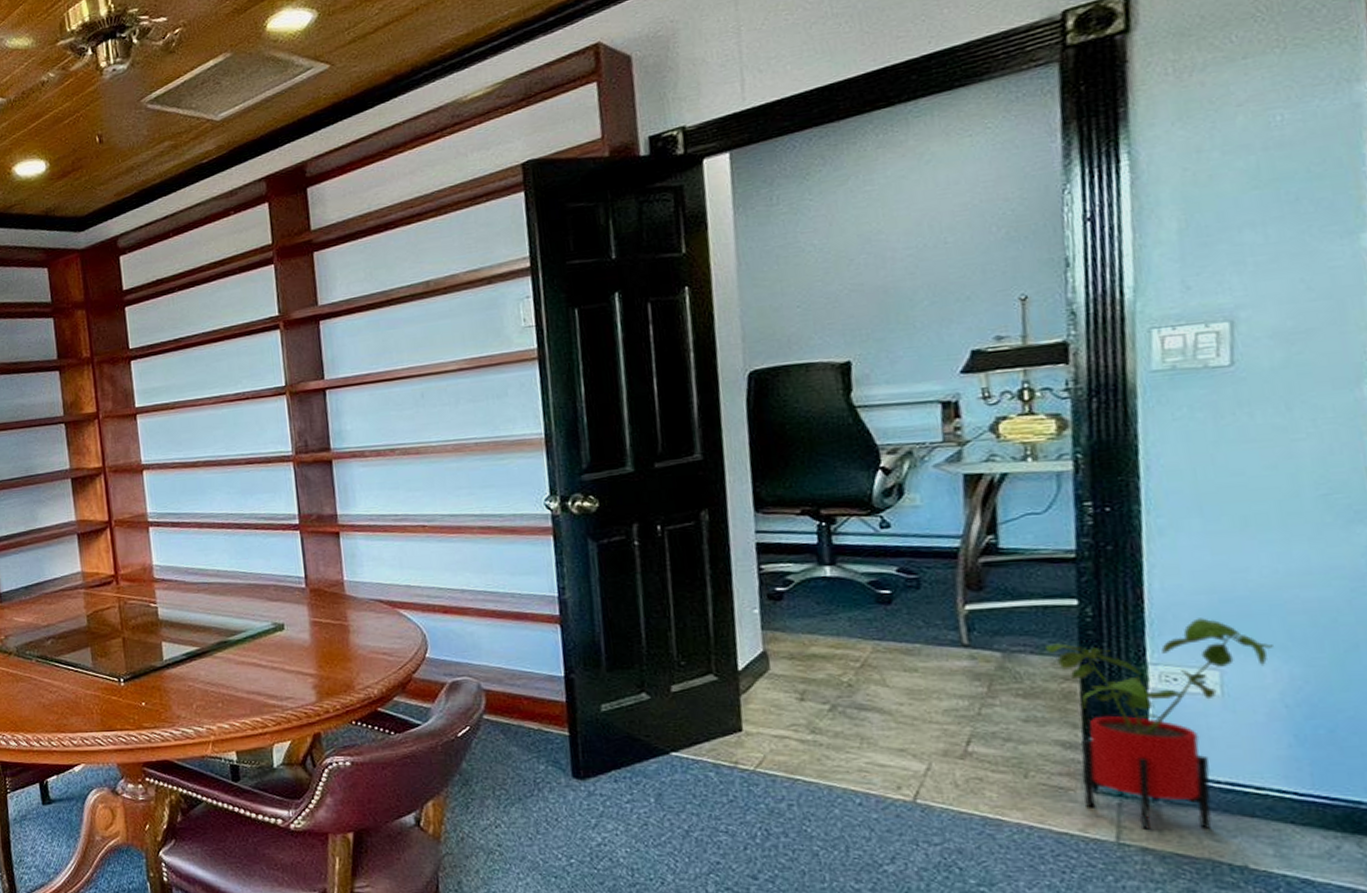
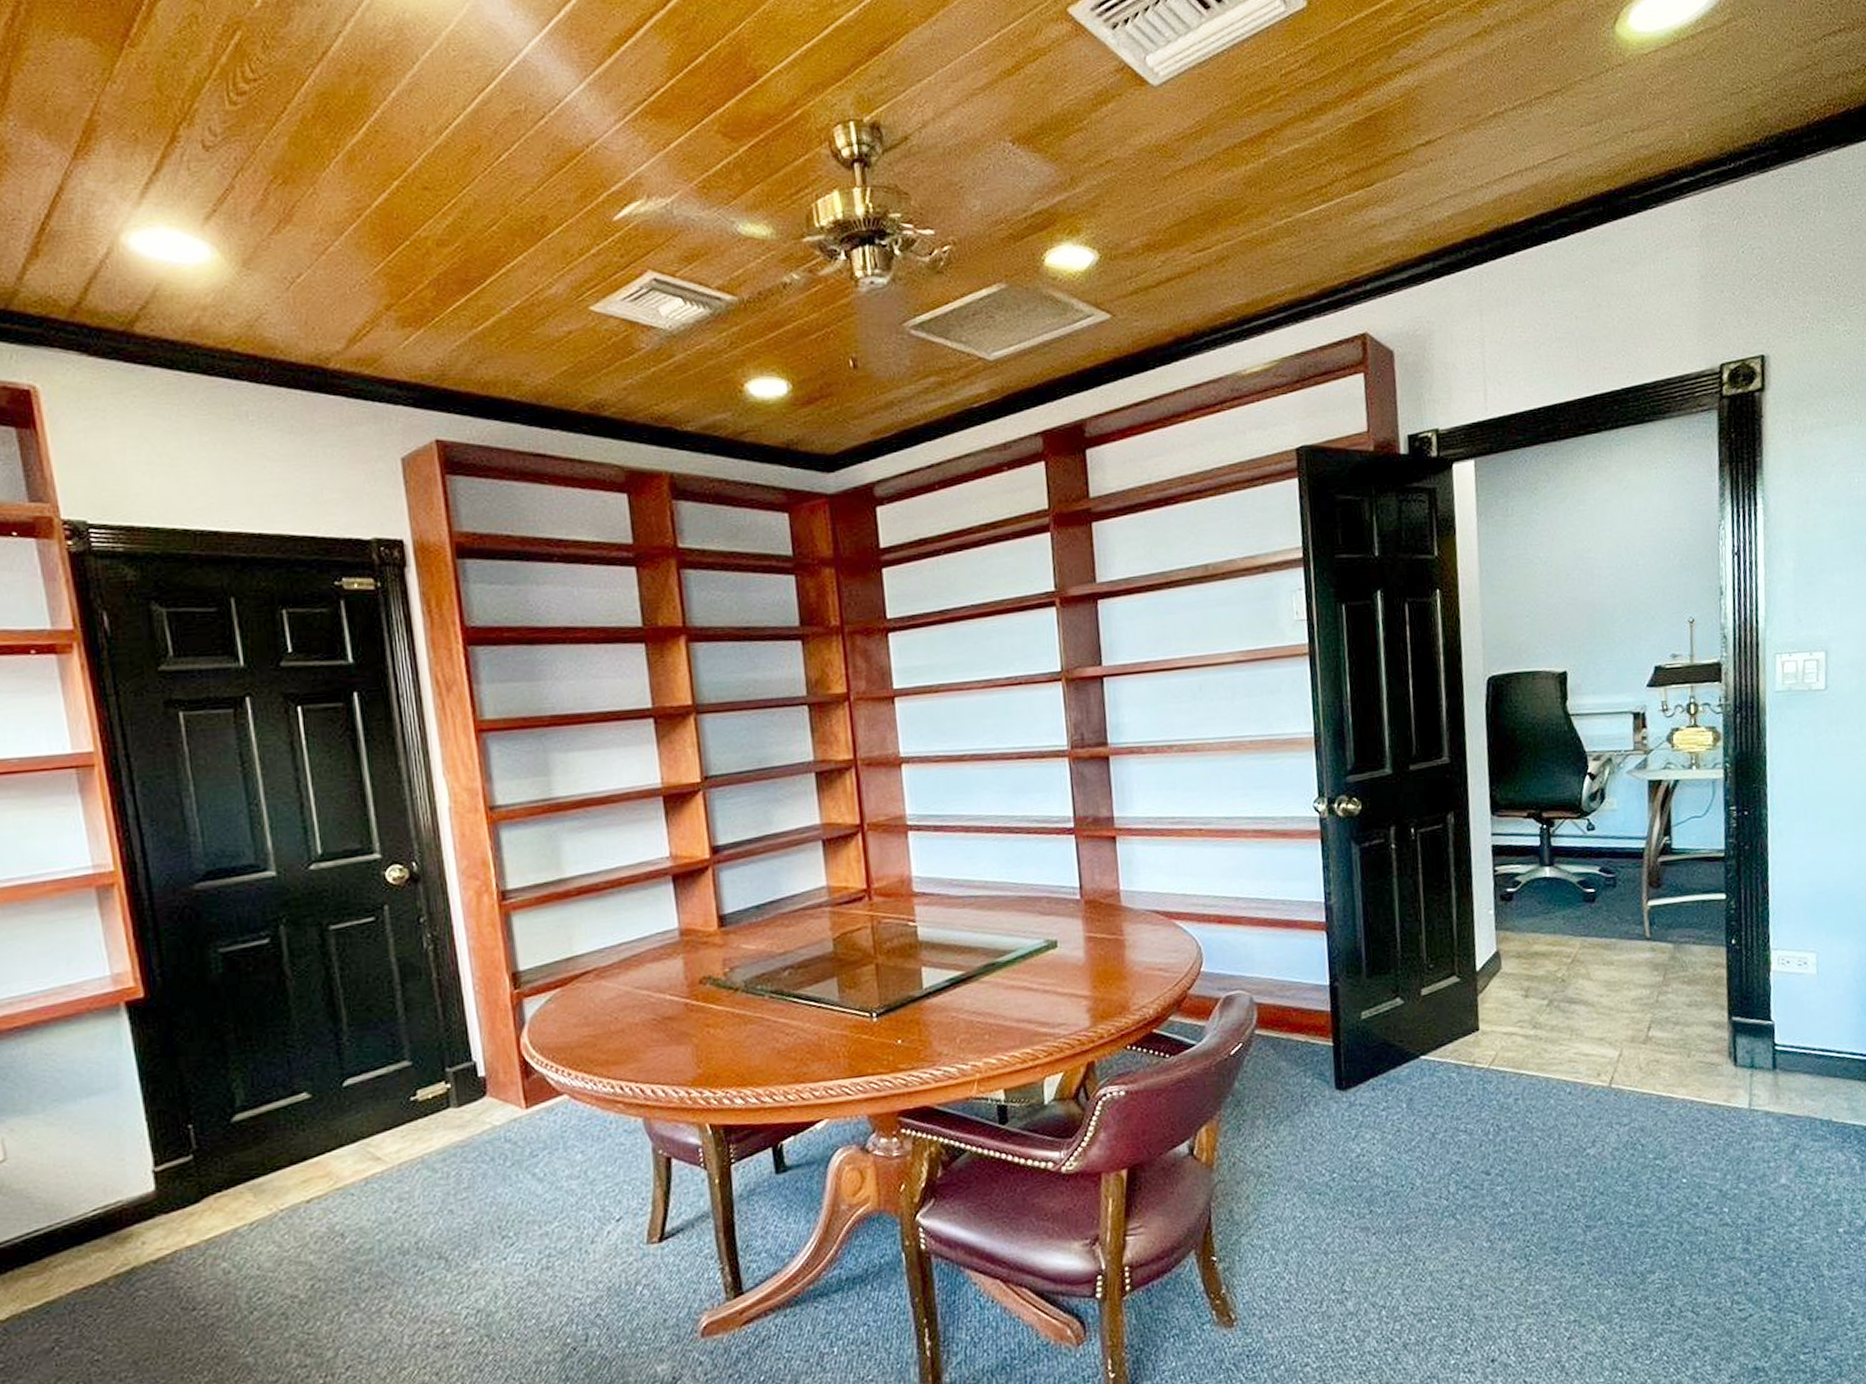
house plant: present [1044,618,1273,830] -> none [1702,907,1849,1096]

